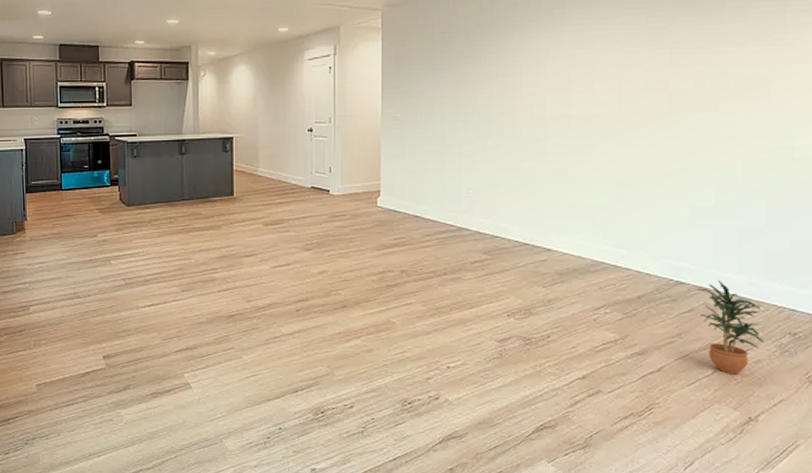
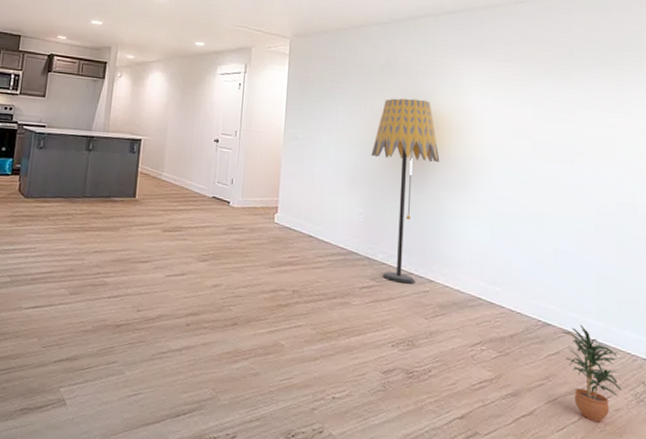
floor lamp: none [479,59,557,254] -> present [371,98,440,284]

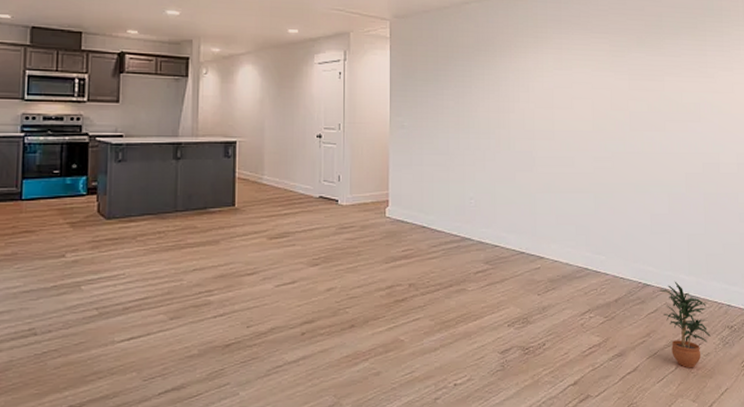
floor lamp: present [371,98,440,284] -> none [479,76,545,263]

